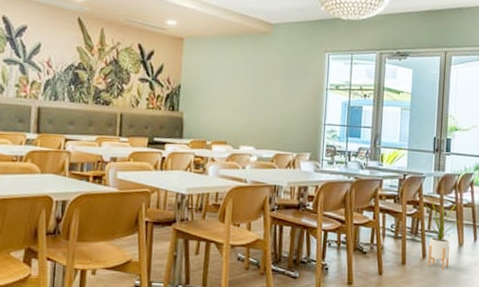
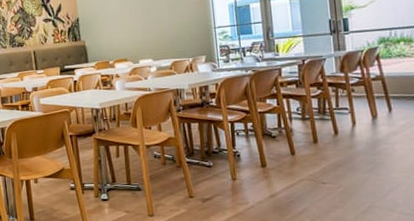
house plant: present [423,200,459,269] -> none [327,77,369,142]

